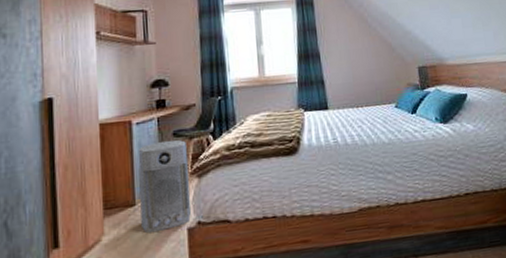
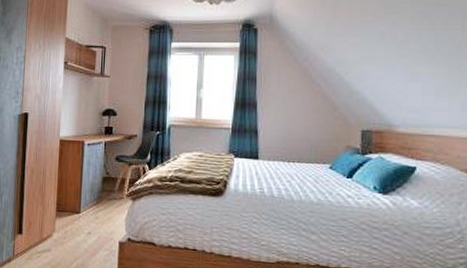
air purifier: present [138,140,192,234] -> none [83,163,126,240]

